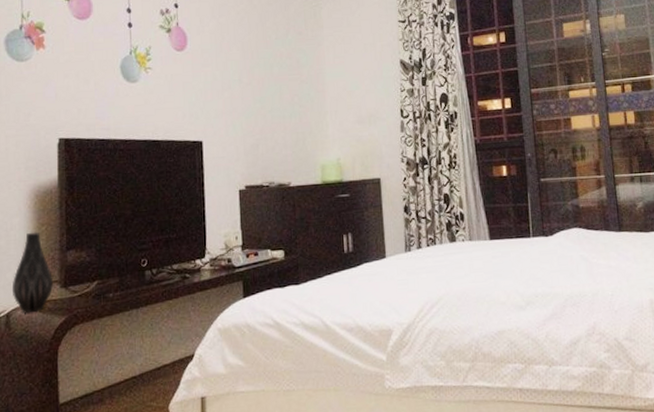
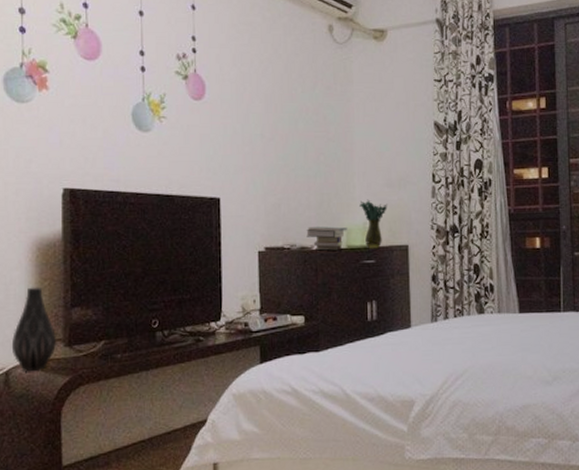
books: none [283,163,322,187] -> present [306,226,347,251]
vase: none [333,136,359,184] -> present [359,199,387,249]

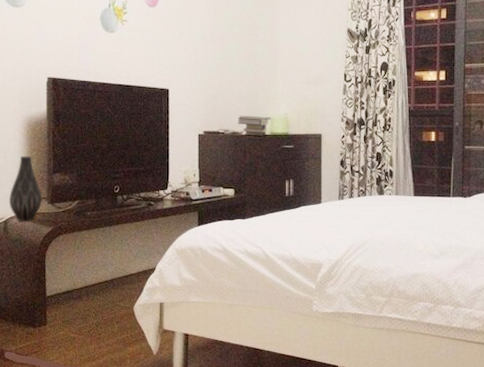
vase: present [359,199,387,249] -> none [282,94,305,136]

